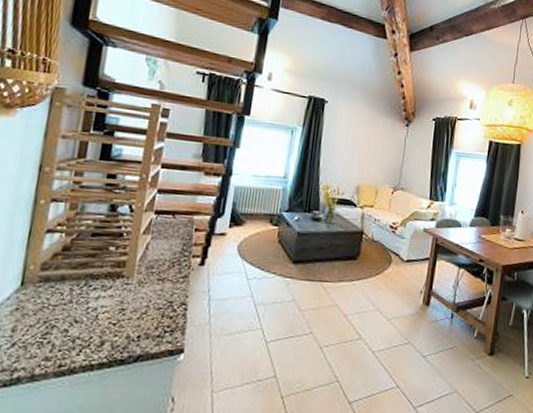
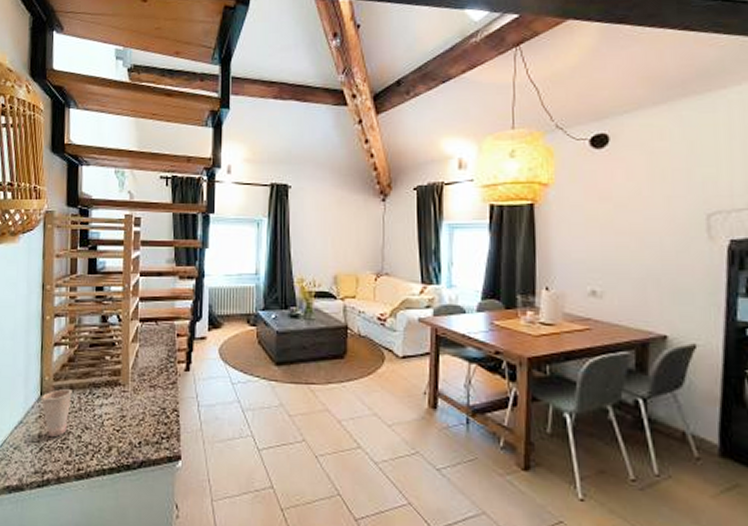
cup: none [20,278,64,332] -> present [40,388,72,438]

